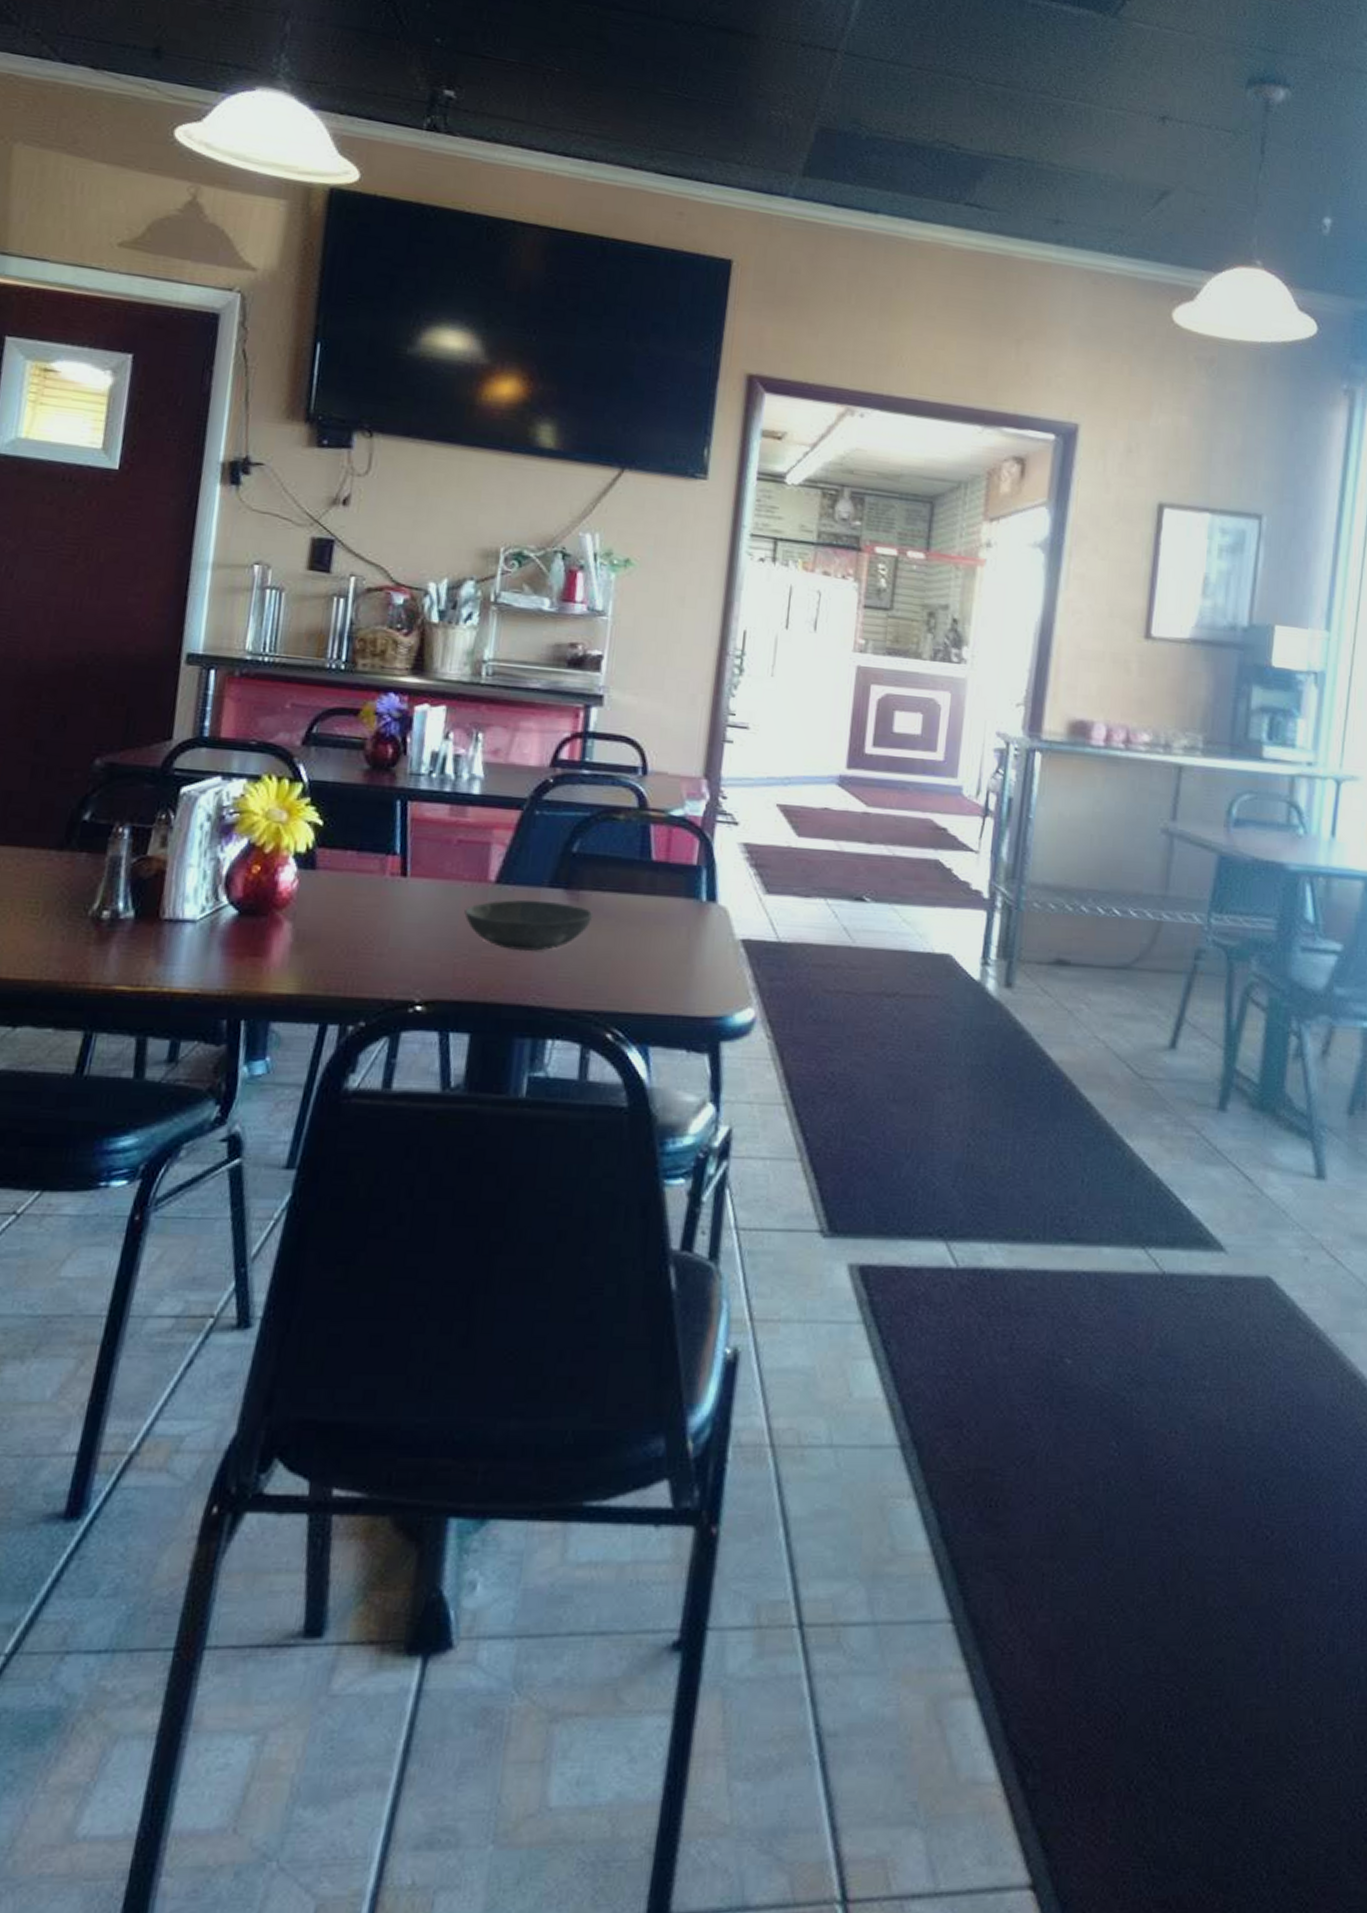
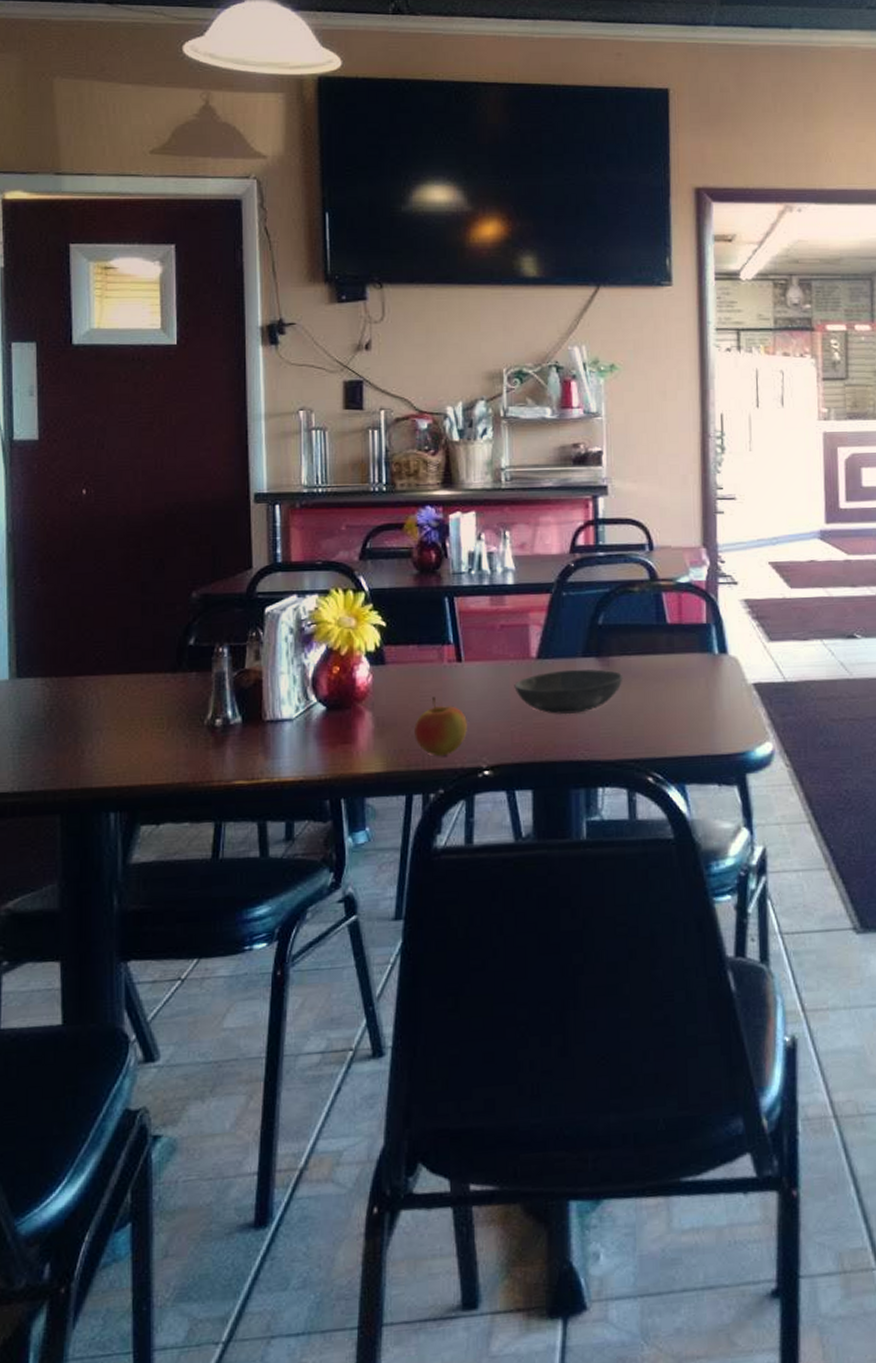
apple: none [339,913,404,983] -> present [414,697,467,756]

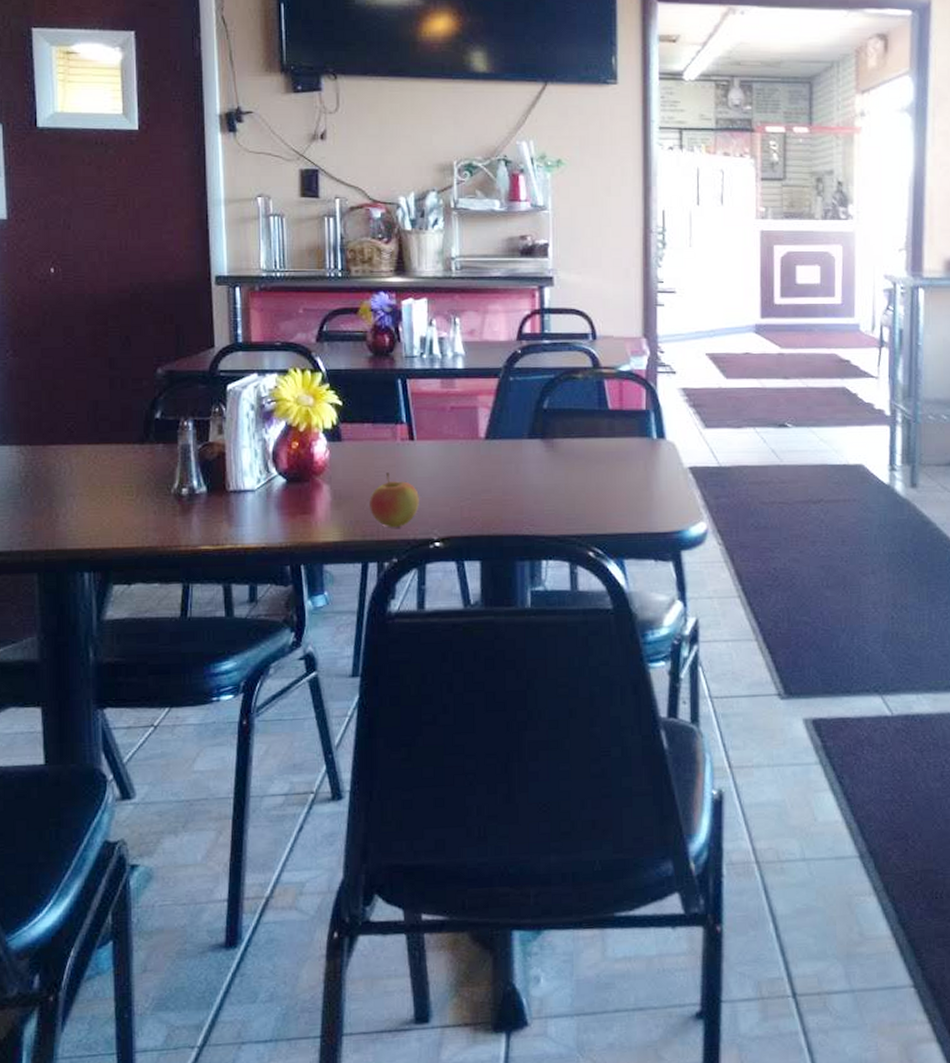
bowl: present [514,669,623,715] -> none [463,450,567,492]

